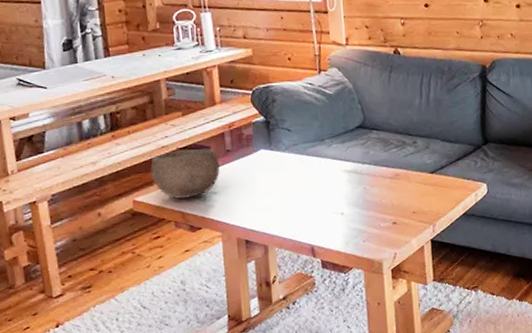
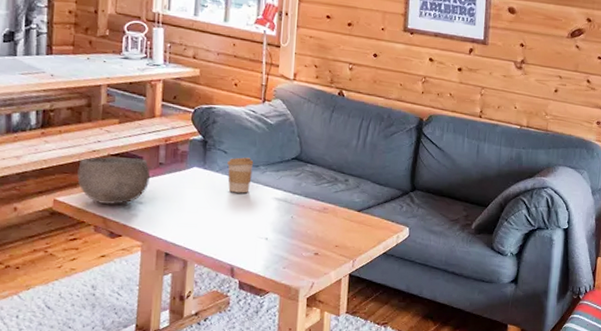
coffee cup: none [292,132,319,171] -> present [227,157,254,193]

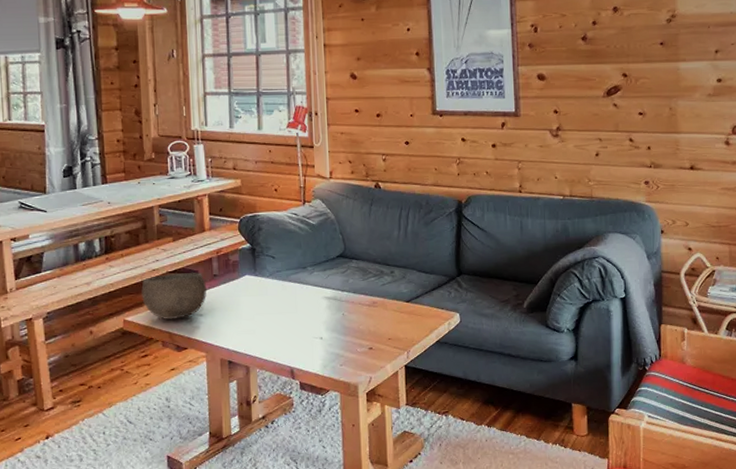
coffee cup: present [227,157,254,193] -> none [276,260,301,296]

